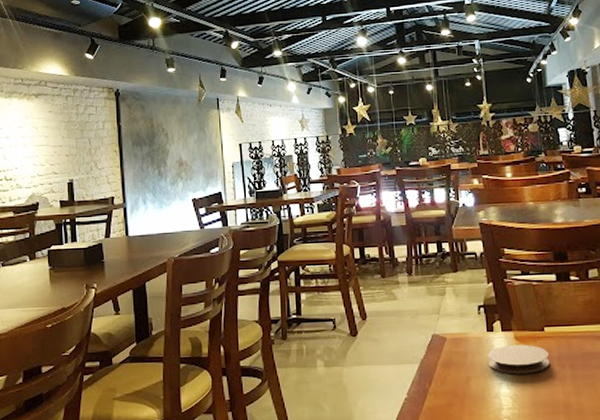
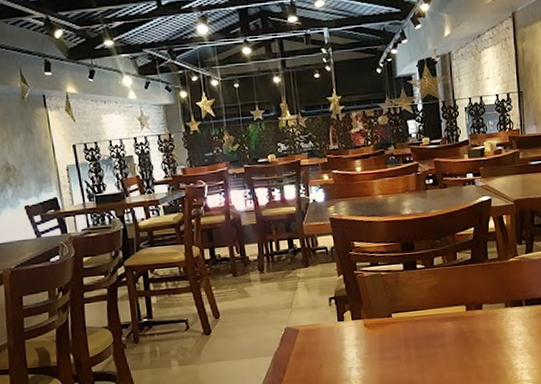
coaster: present [487,344,549,374] -> none [338,330,396,359]

